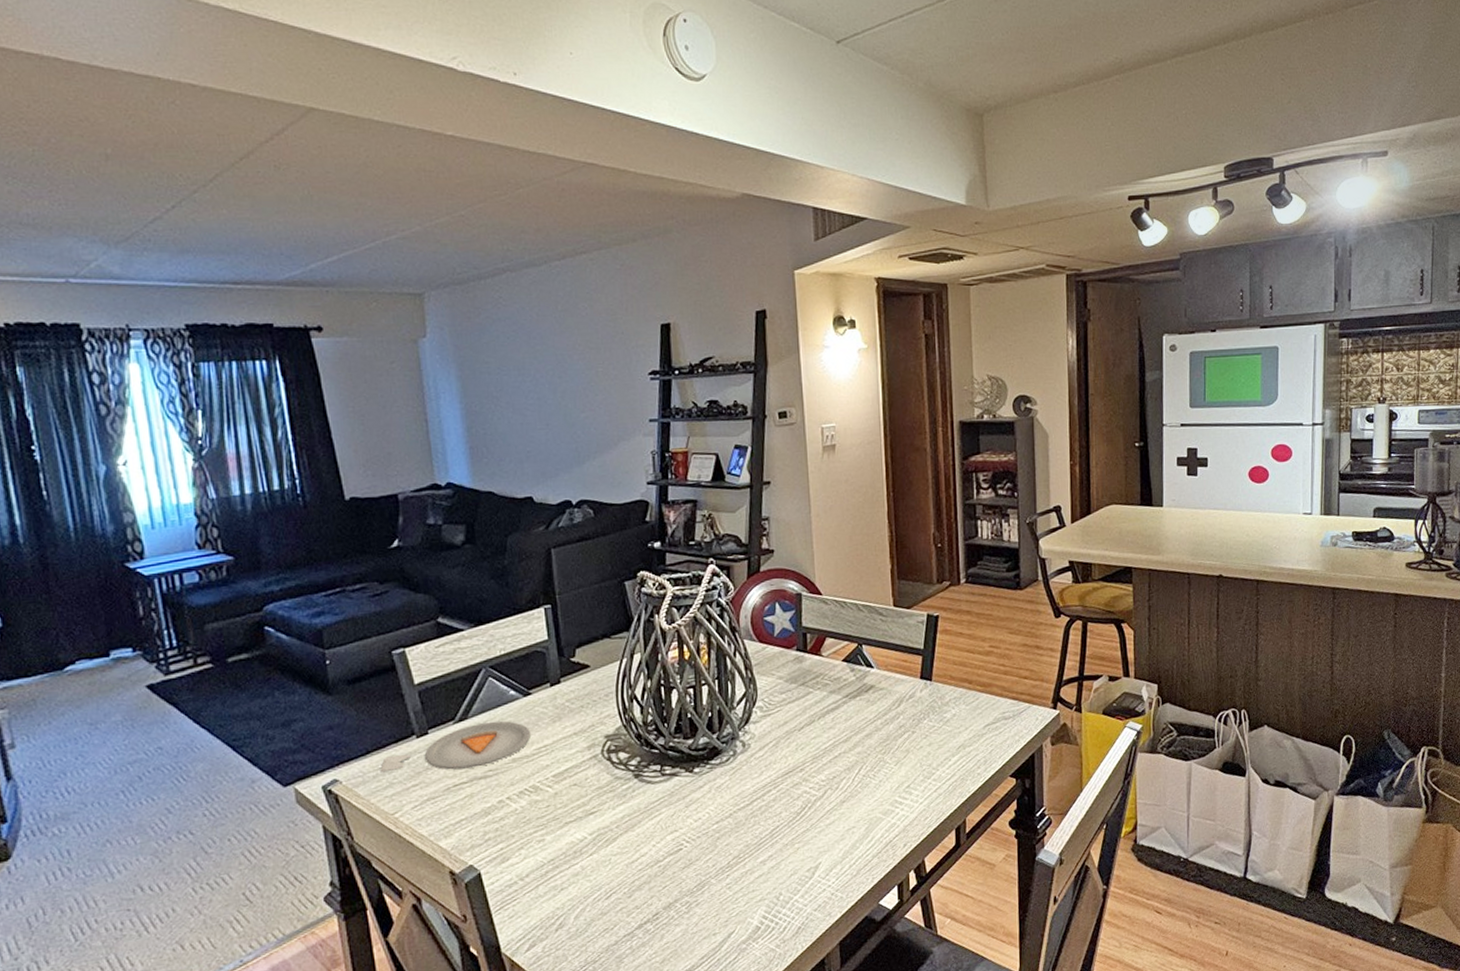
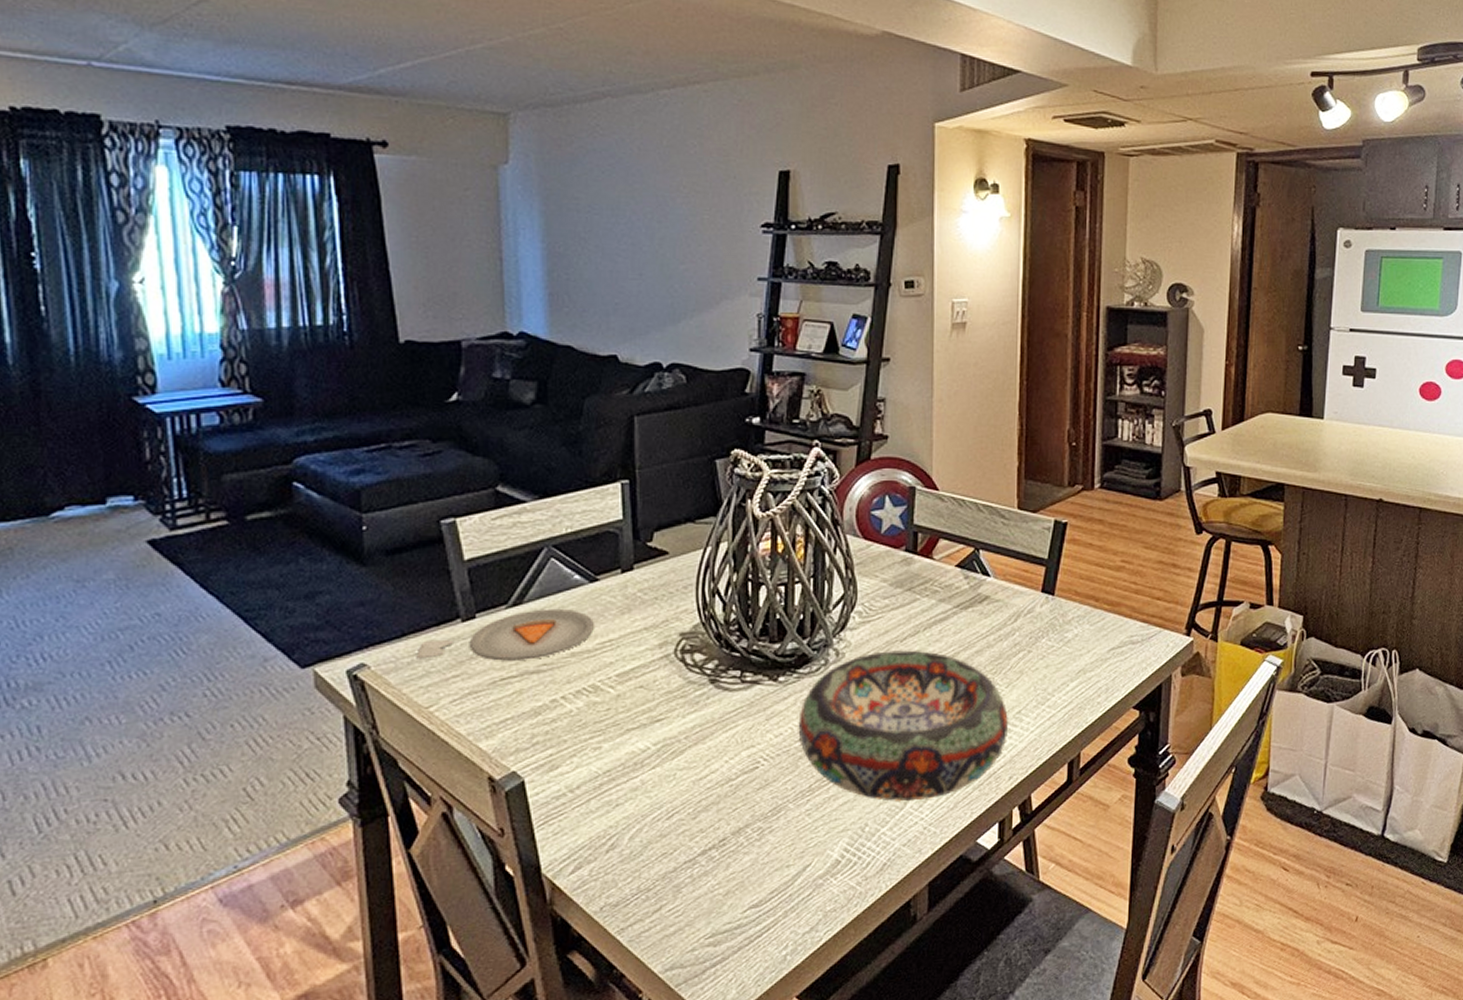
decorative bowl: none [714,737,900,873] -> present [798,650,1008,802]

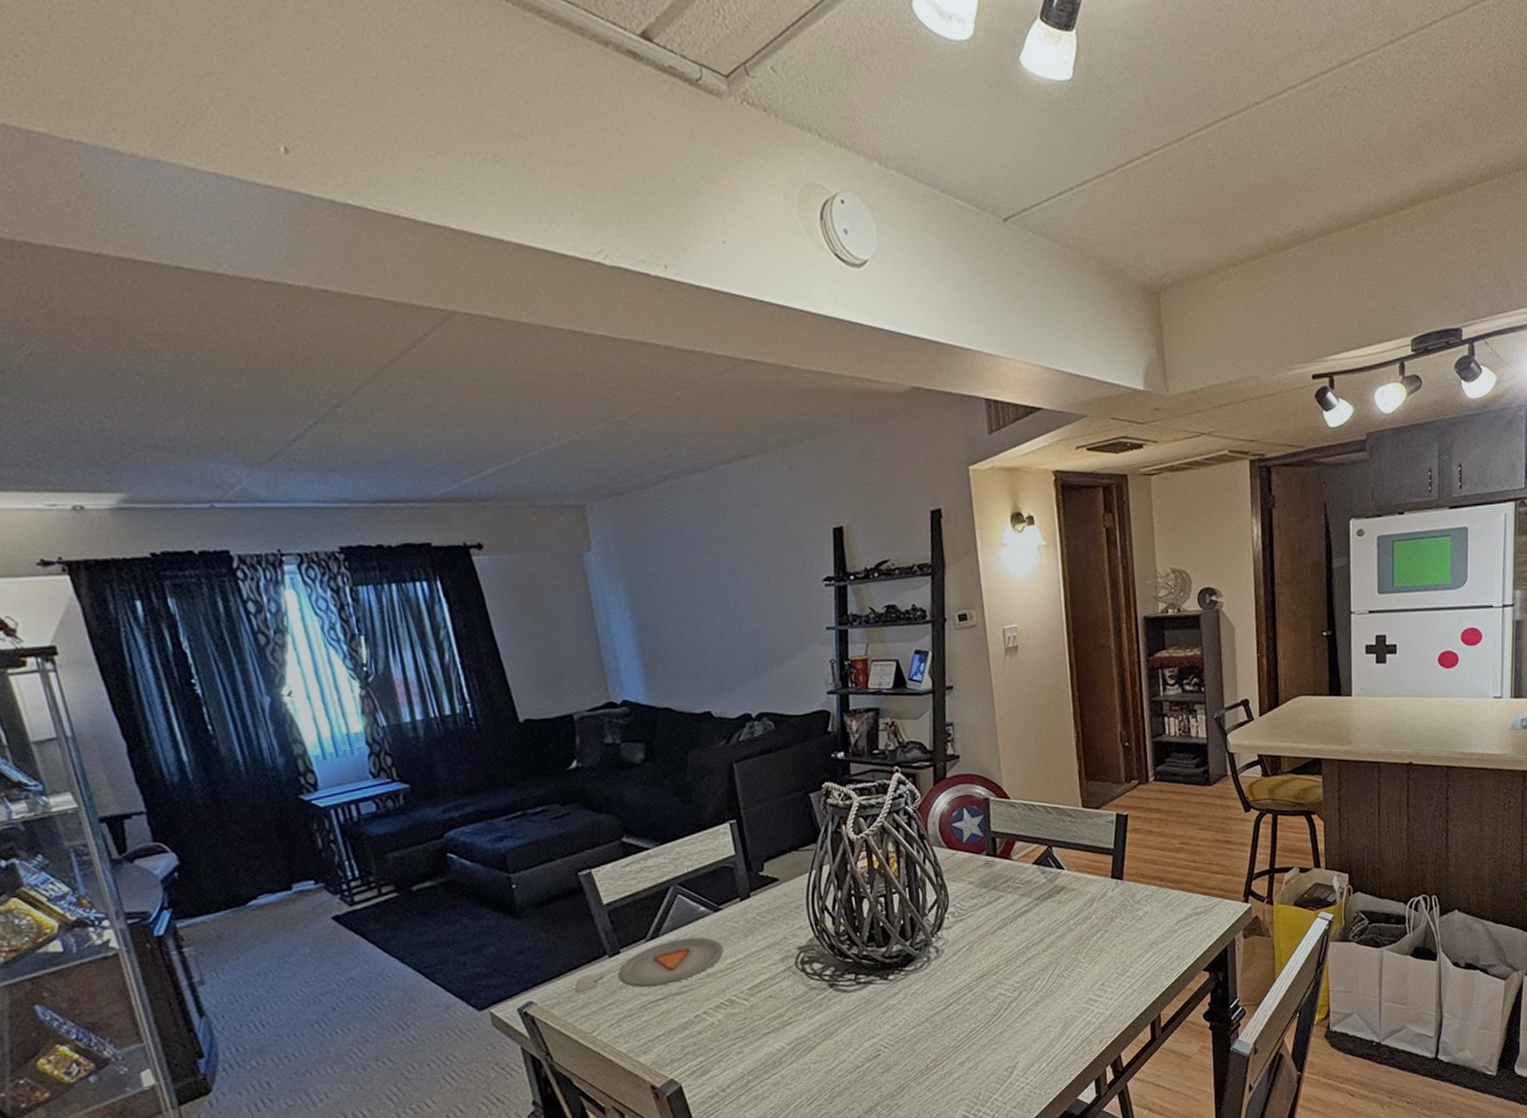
decorative bowl: present [798,650,1008,802] -> none [910,940,1095,1072]

